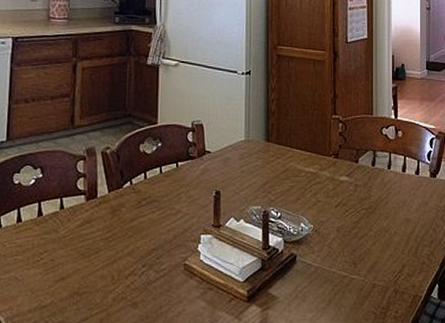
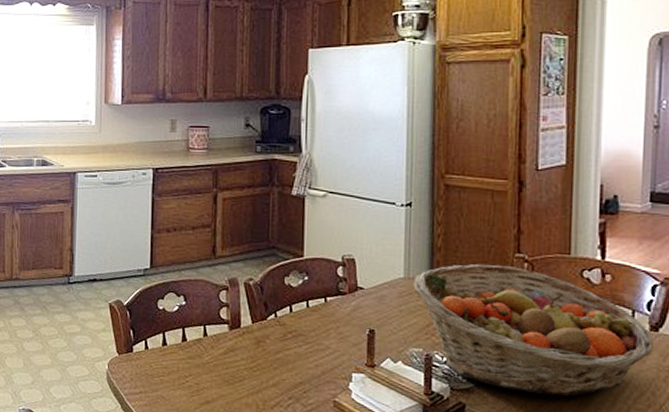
fruit basket: none [253,125,433,240] -> present [413,264,653,396]

